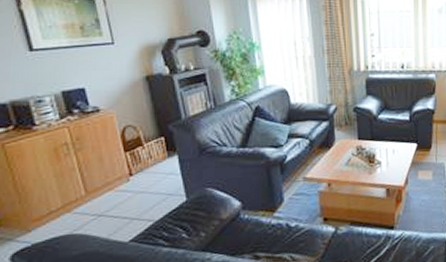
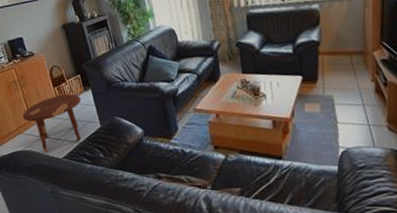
side table: none [73,160,163,236] -> present [22,94,81,153]

